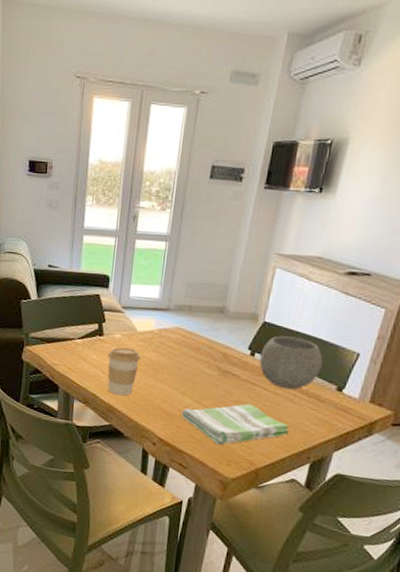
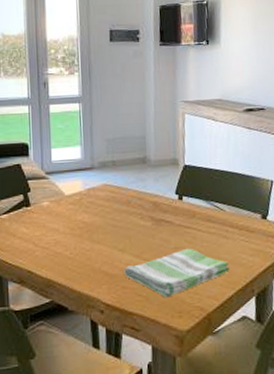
coffee cup: present [107,347,141,396] -> none [38,213,73,267]
bowl: present [259,335,323,390] -> none [187,175,244,227]

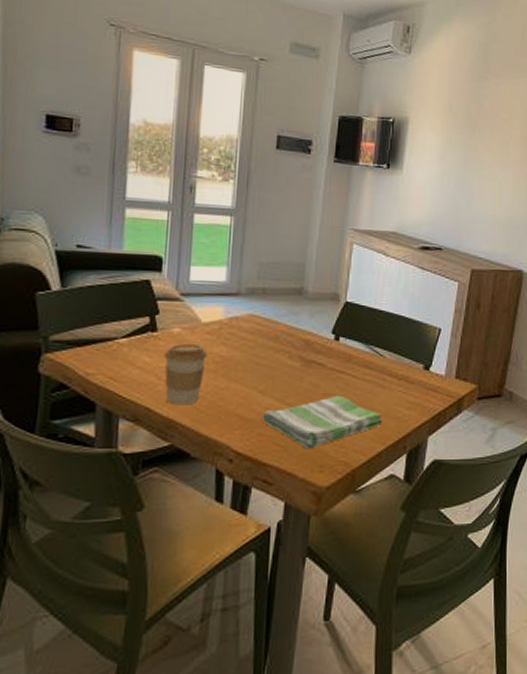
coffee cup: none [38,213,73,267] -> present [164,343,208,405]

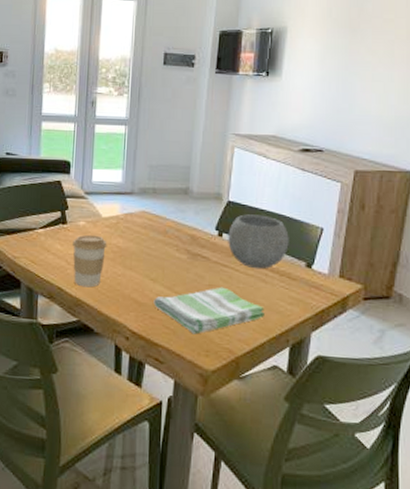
bowl: none [345,316,408,374] -> present [228,214,289,269]

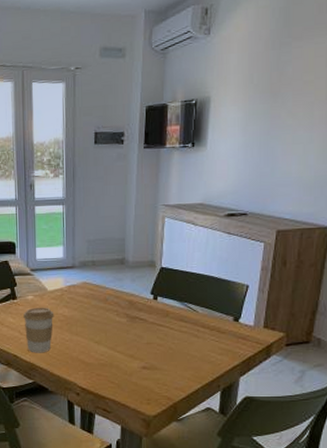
dish towel: present [153,287,265,335] -> none [99,344,198,386]
bowl: present [228,214,289,269] -> none [162,278,218,326]

